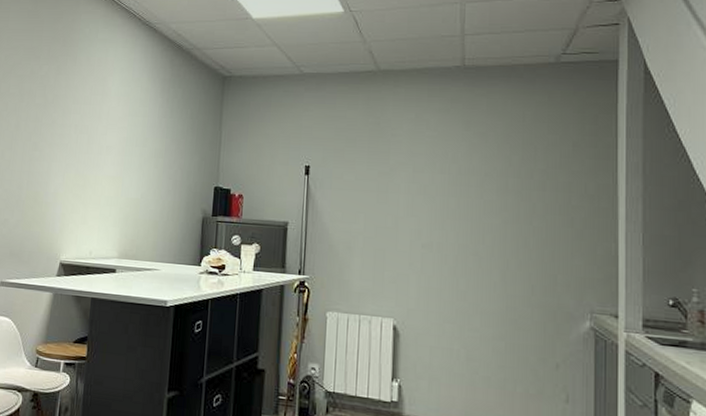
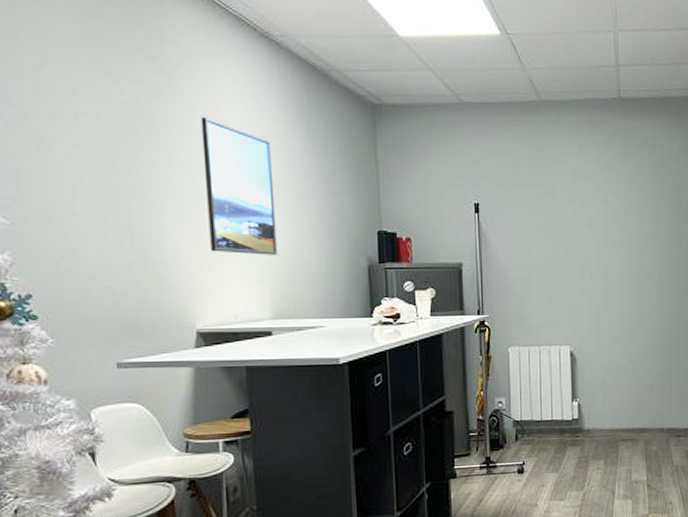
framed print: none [81,88,139,203] -> present [200,117,278,255]

